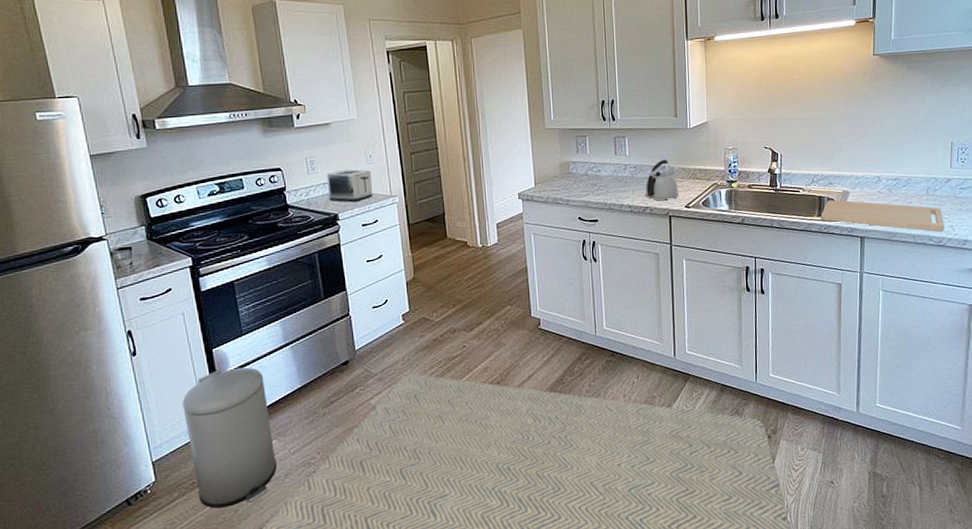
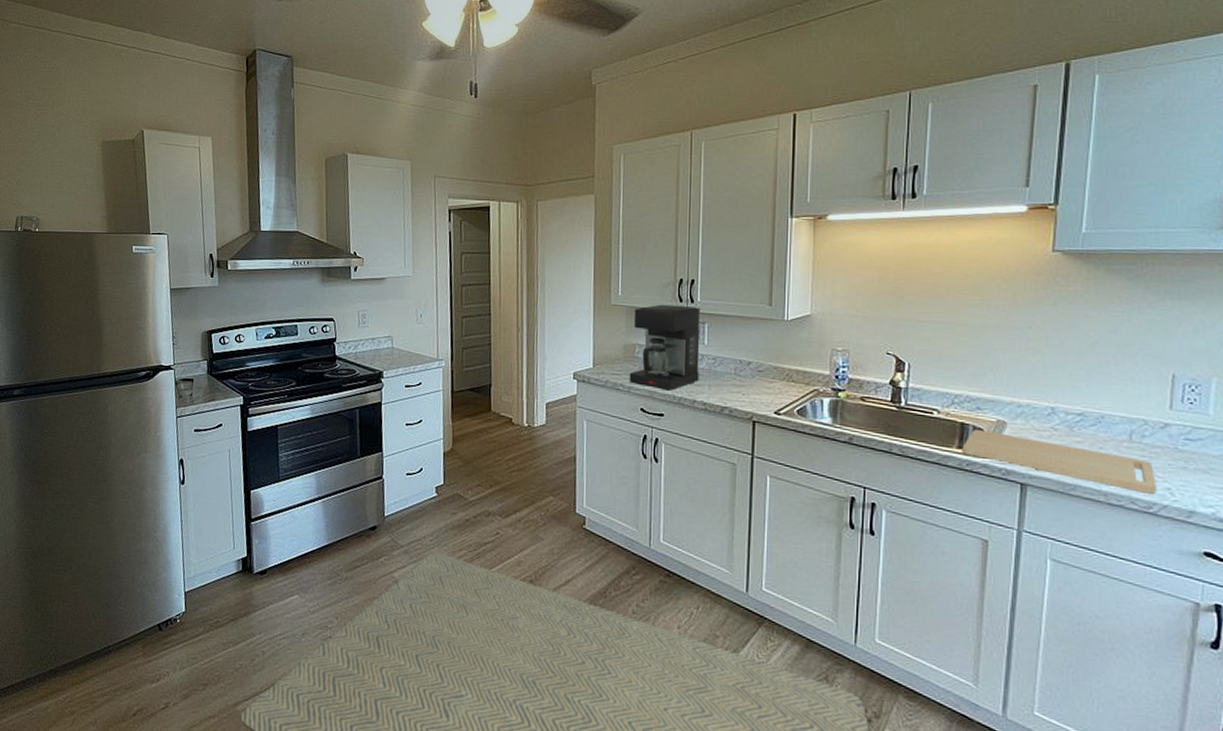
pedal bin: present [182,367,277,509] -> none [217,511,296,654]
toaster: present [326,169,373,203] -> none [375,327,420,362]
coffee maker: none [566,124,624,199] -> present [629,304,700,390]
kettle: present [644,159,679,201] -> none [723,353,768,402]

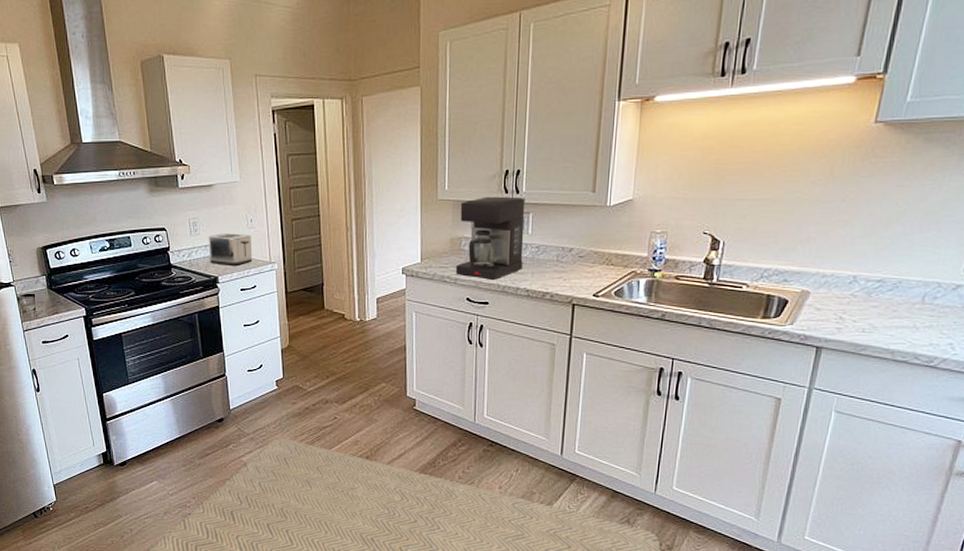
toaster: none [375,327,420,362] -> present [208,233,253,267]
cutting board: present [962,430,1156,494] -> none [765,301,941,349]

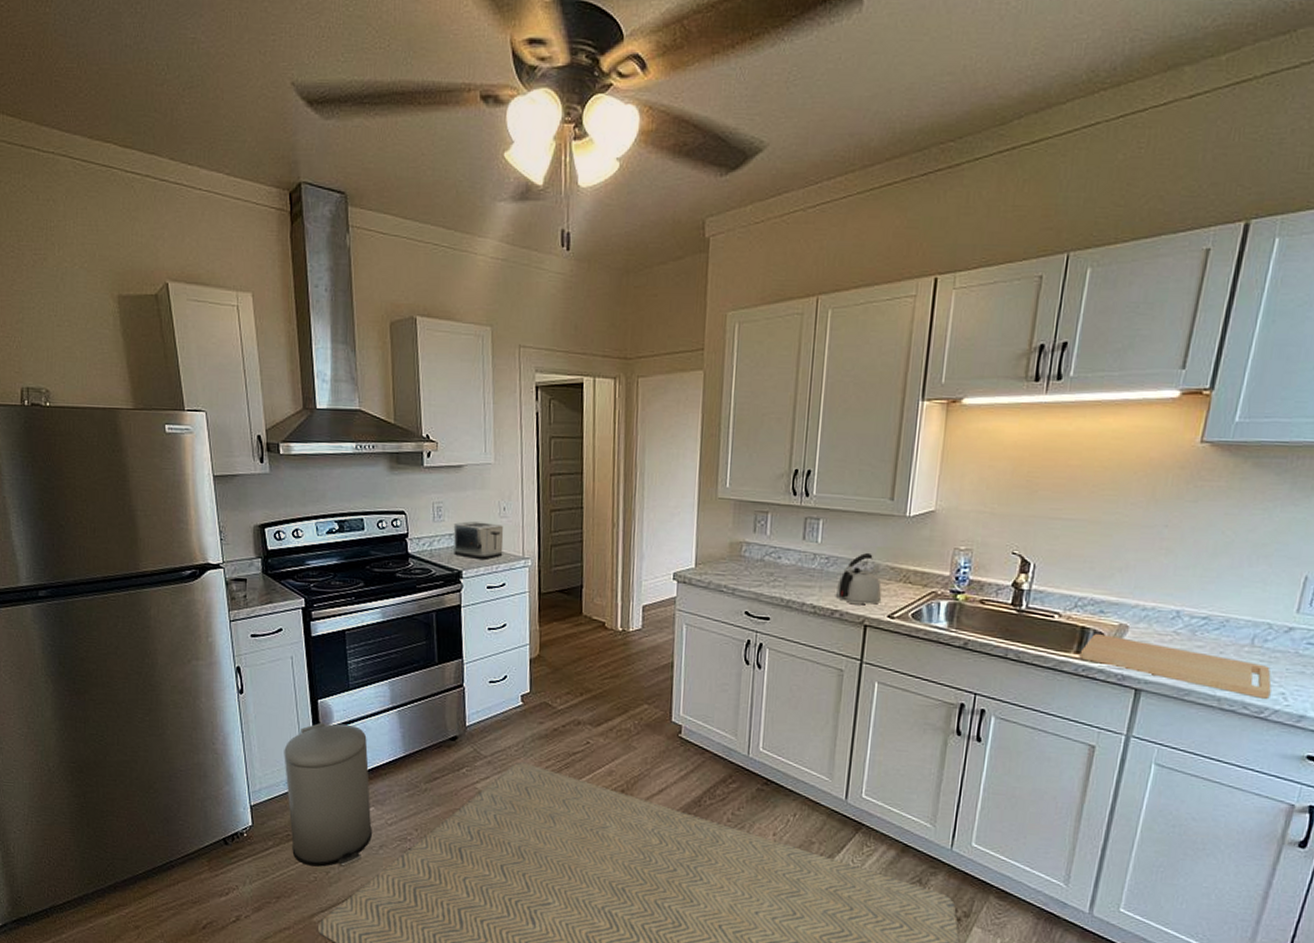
pedal bin: none [78,412,157,532] -> present [284,722,372,867]
coffee maker: present [455,196,525,280] -> none [734,497,814,592]
kettle: none [545,240,587,287] -> present [835,552,882,605]
cutting board: none [765,301,941,349] -> present [1079,634,1272,699]

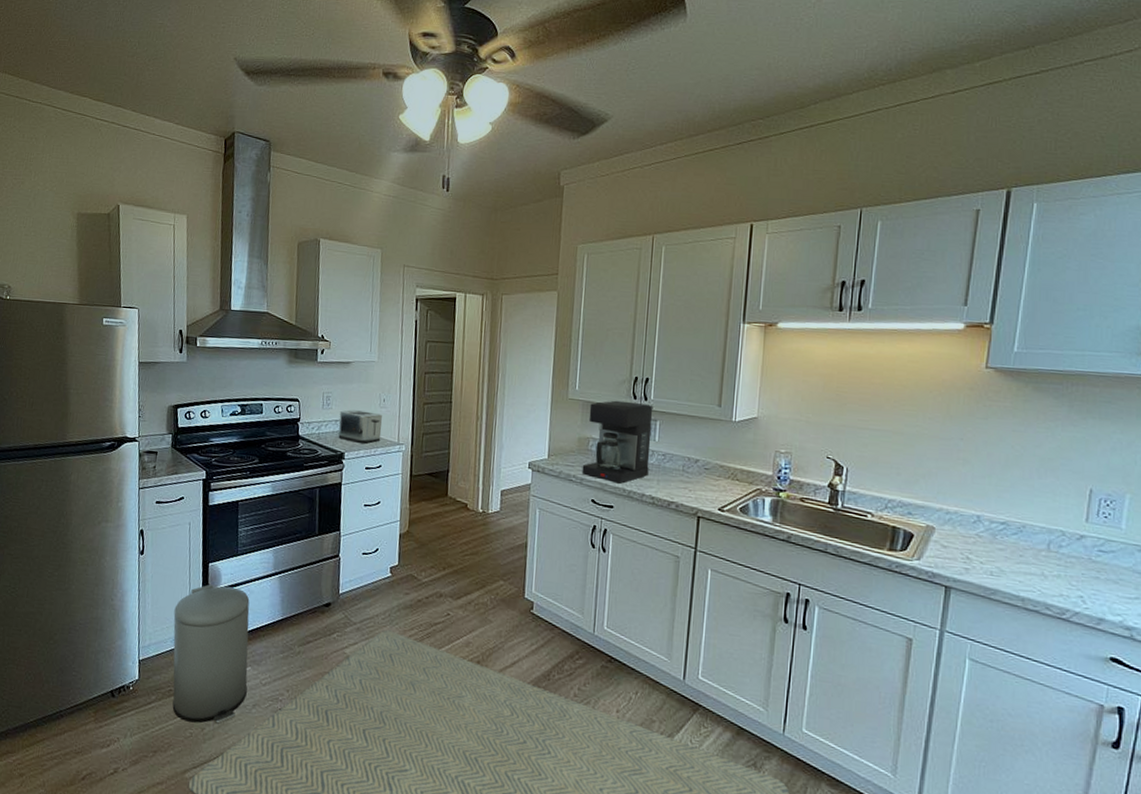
coffee maker: none [734,497,814,592] -> present [582,400,652,484]
kettle: present [835,552,882,605] -> none [671,451,713,498]
cutting board: present [1079,634,1272,699] -> none [892,533,1070,601]

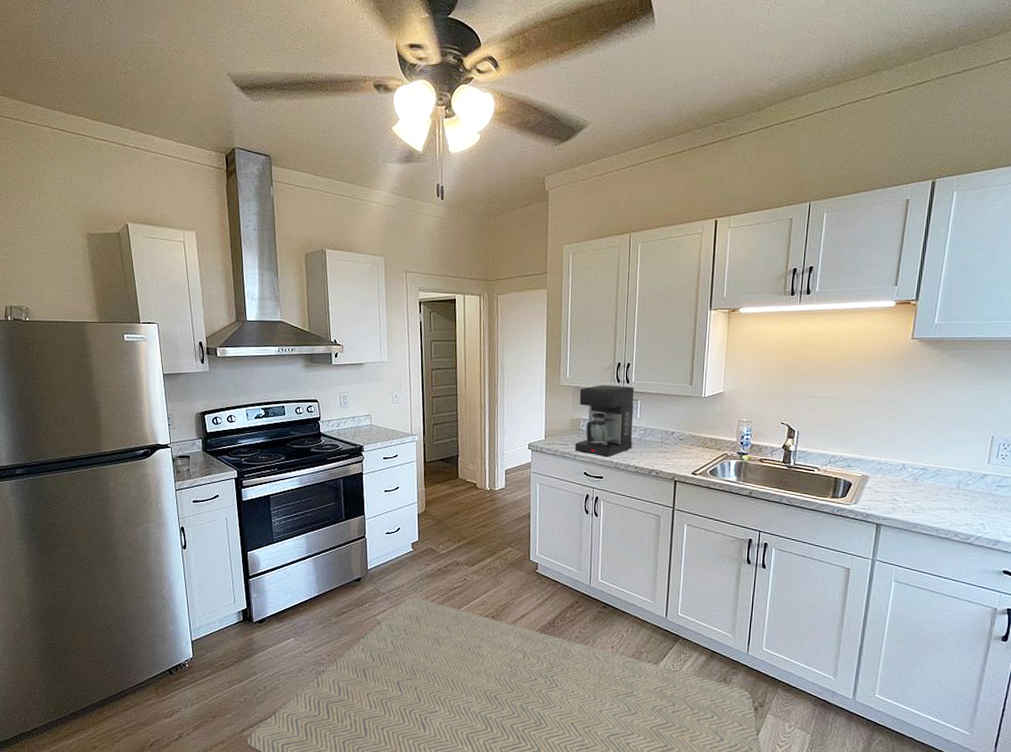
pedal bin: present [172,584,250,724] -> none [219,570,292,690]
toaster: present [338,409,382,444] -> none [356,407,396,437]

